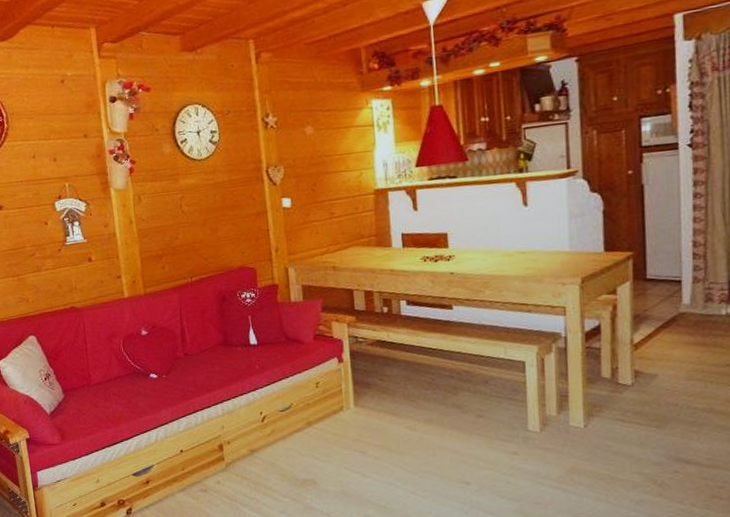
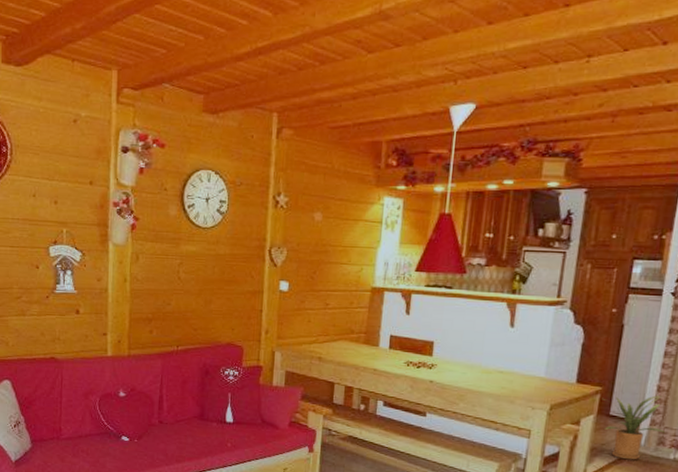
house plant: none [635,251,710,323] -> present [602,395,665,460]

